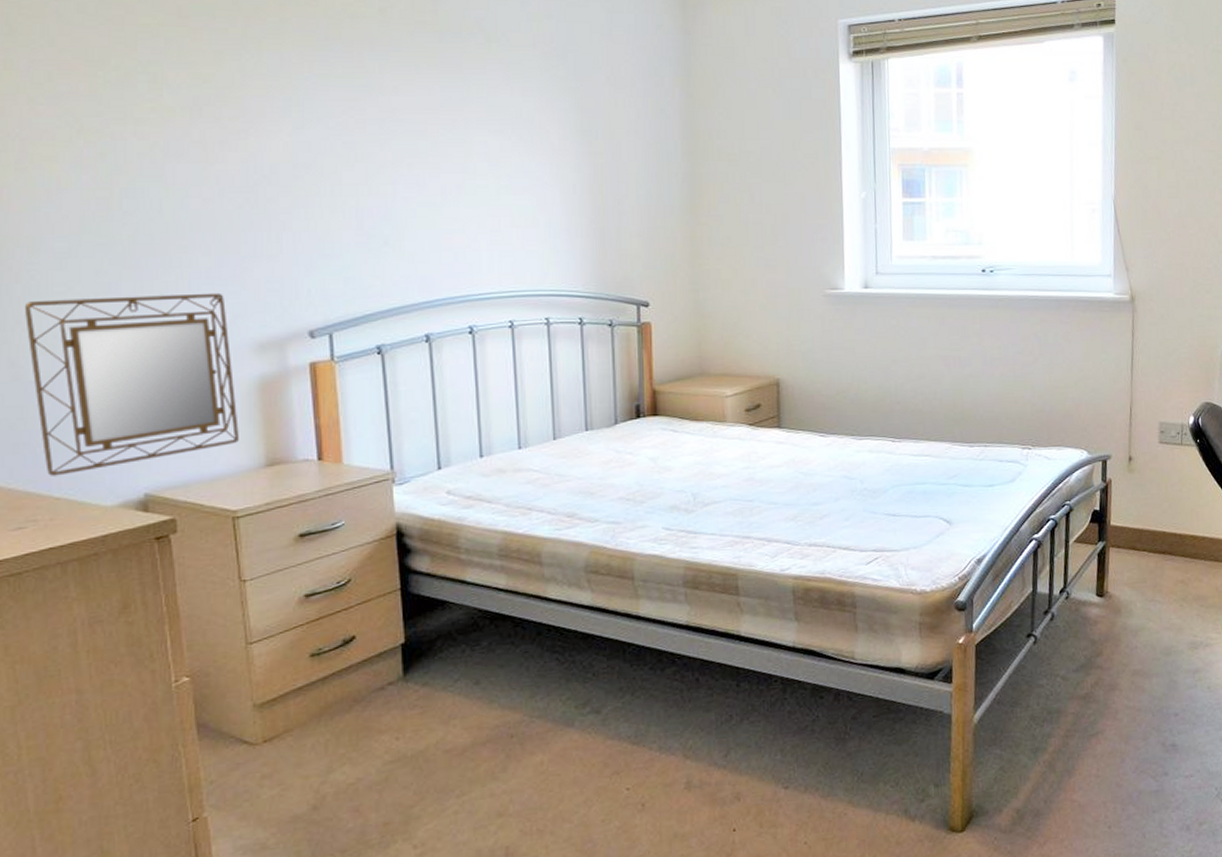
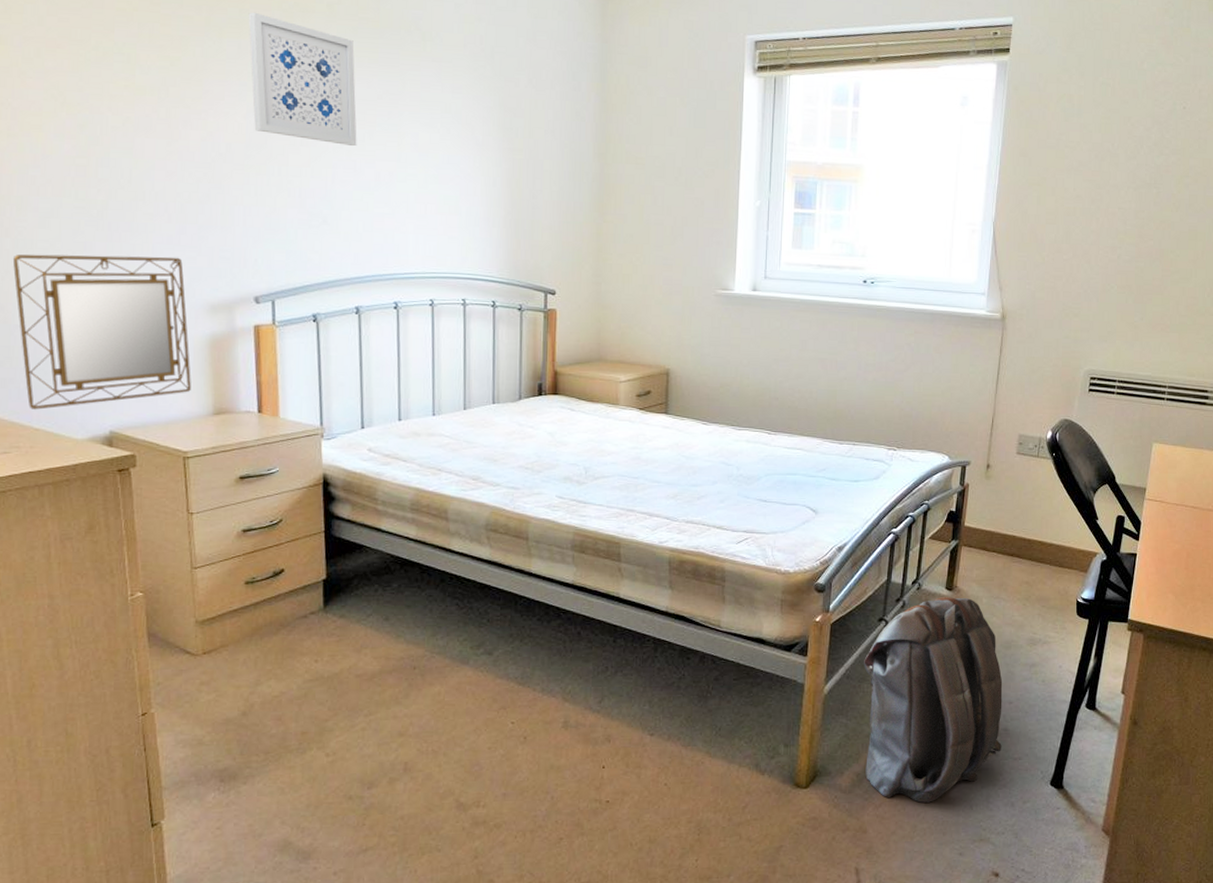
wall art: none [290,20,419,159] -> present [248,12,357,146]
backpack: none [1014,604,1171,836] -> present [864,597,1003,803]

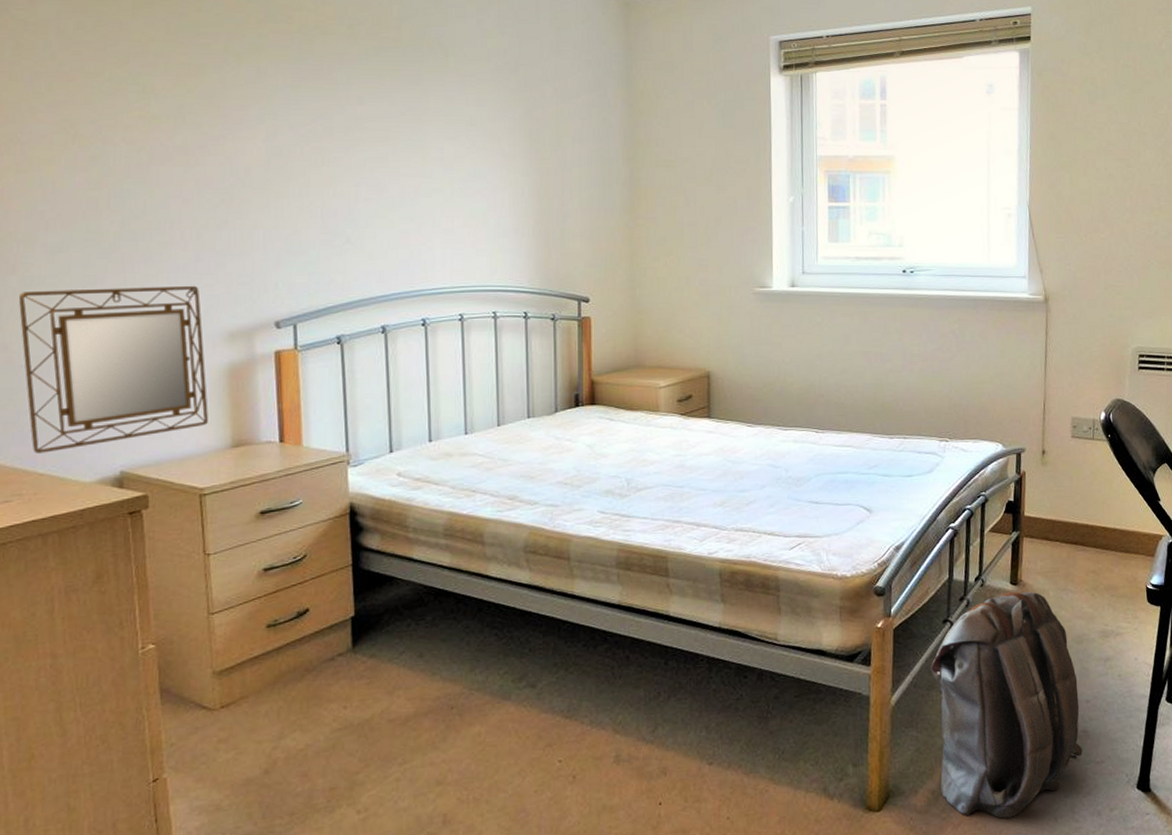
wall art: present [248,12,357,146] -> none [267,36,381,163]

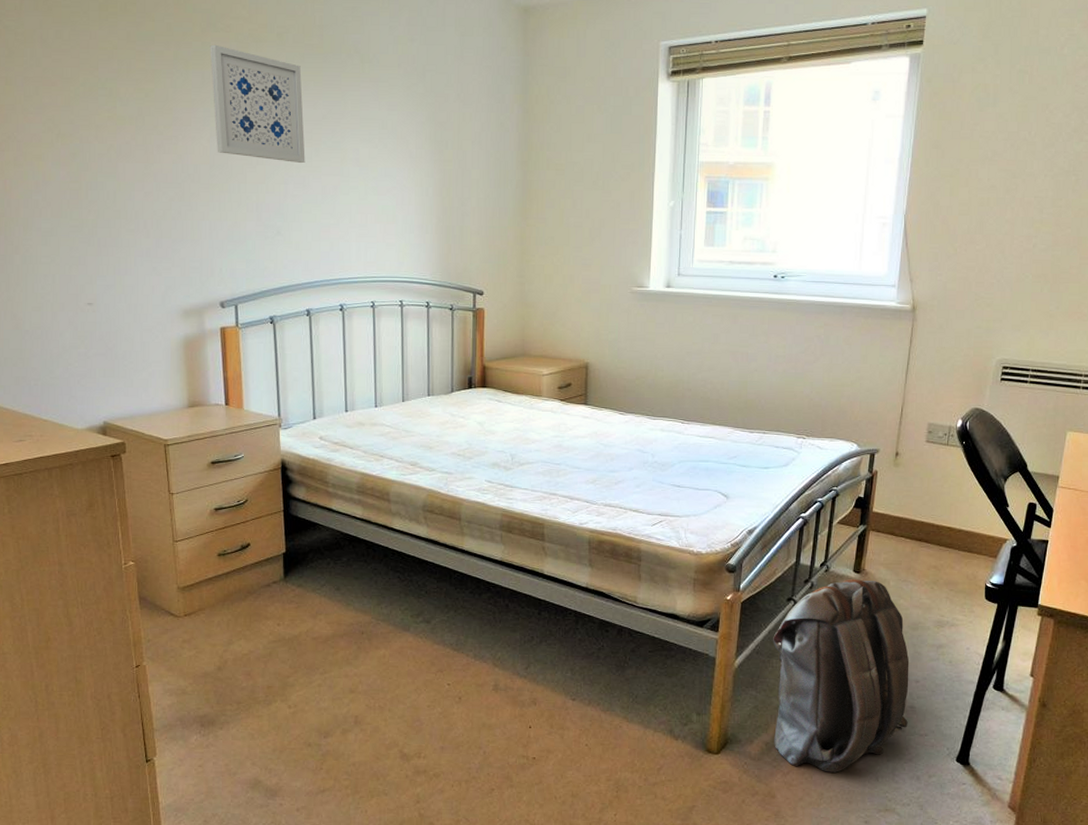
home mirror: present [18,285,208,454] -> none [21,268,169,404]
wall art: none [267,36,381,163] -> present [210,44,305,163]

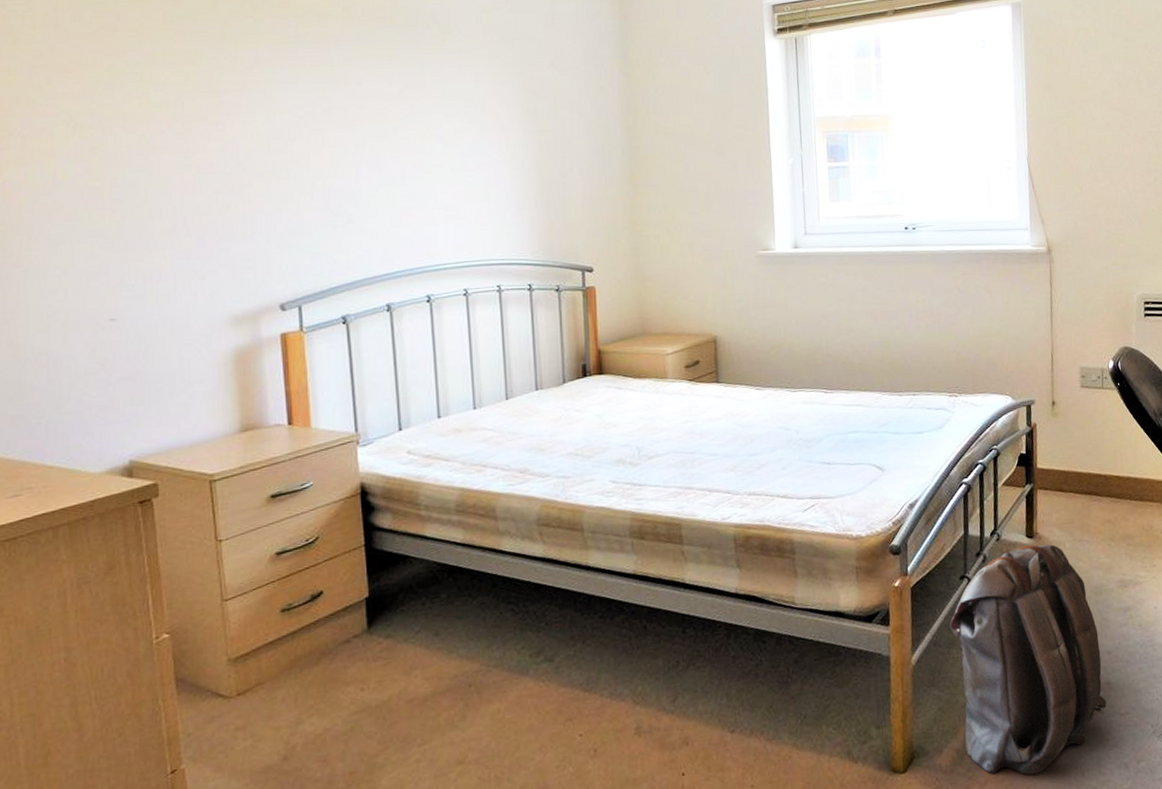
wall art: present [210,44,305,163] -> none [263,21,380,143]

